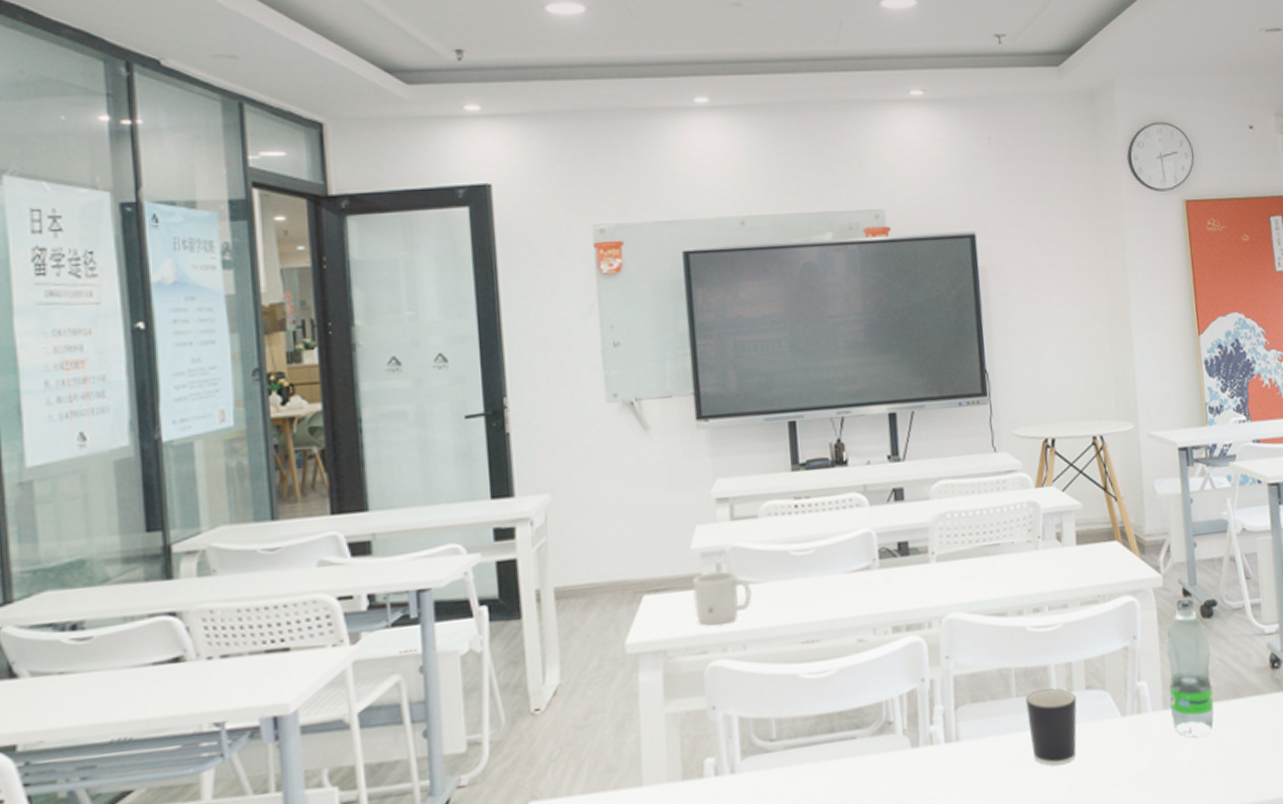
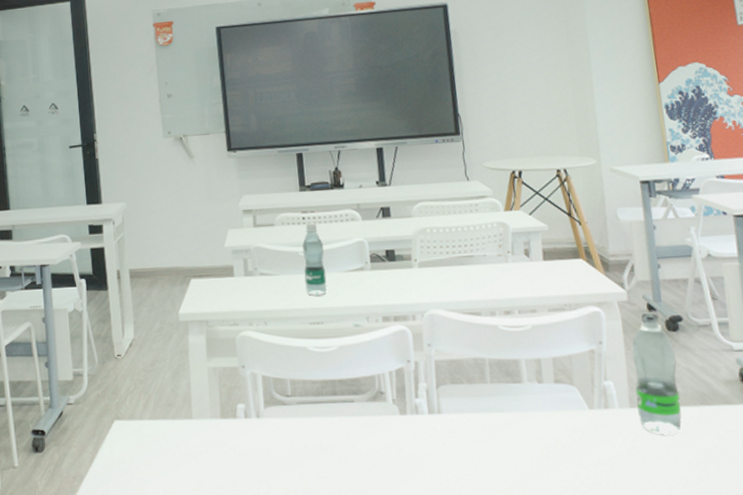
mug: present [691,570,752,626] -> none [225,264,271,305]
bottle: none [794,510,825,607] -> present [302,222,327,296]
mug: present [1025,688,1077,766] -> none [499,379,547,445]

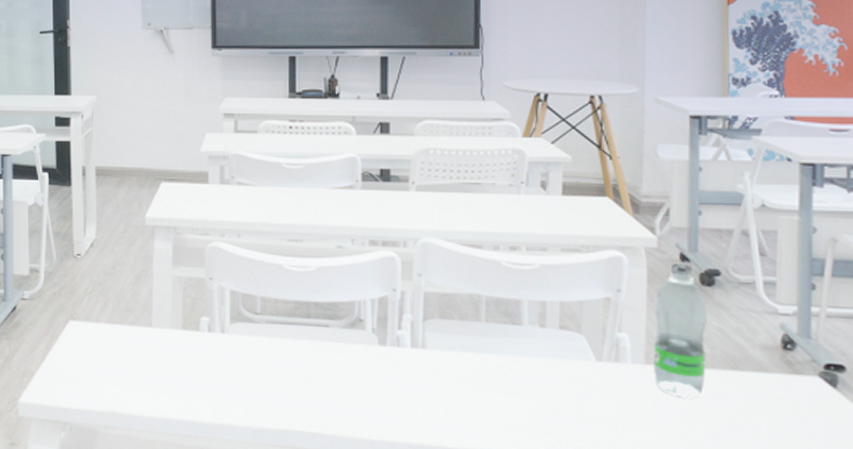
bottle: present [302,222,327,296] -> none [286,132,310,212]

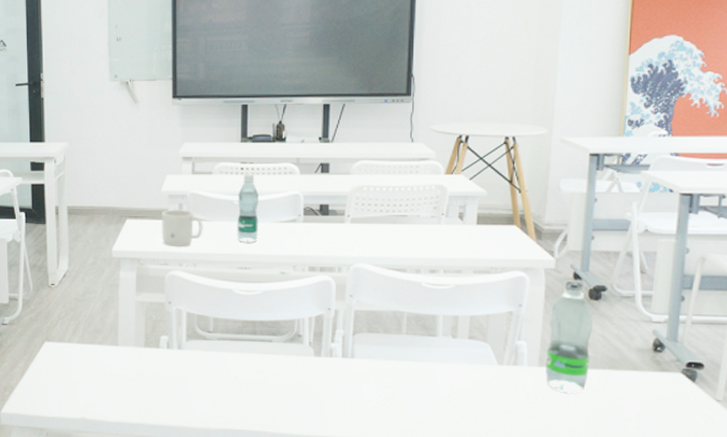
mug: none [199,171,248,214] -> present [160,208,203,246]
bottle: none [286,132,310,212] -> present [237,173,258,244]

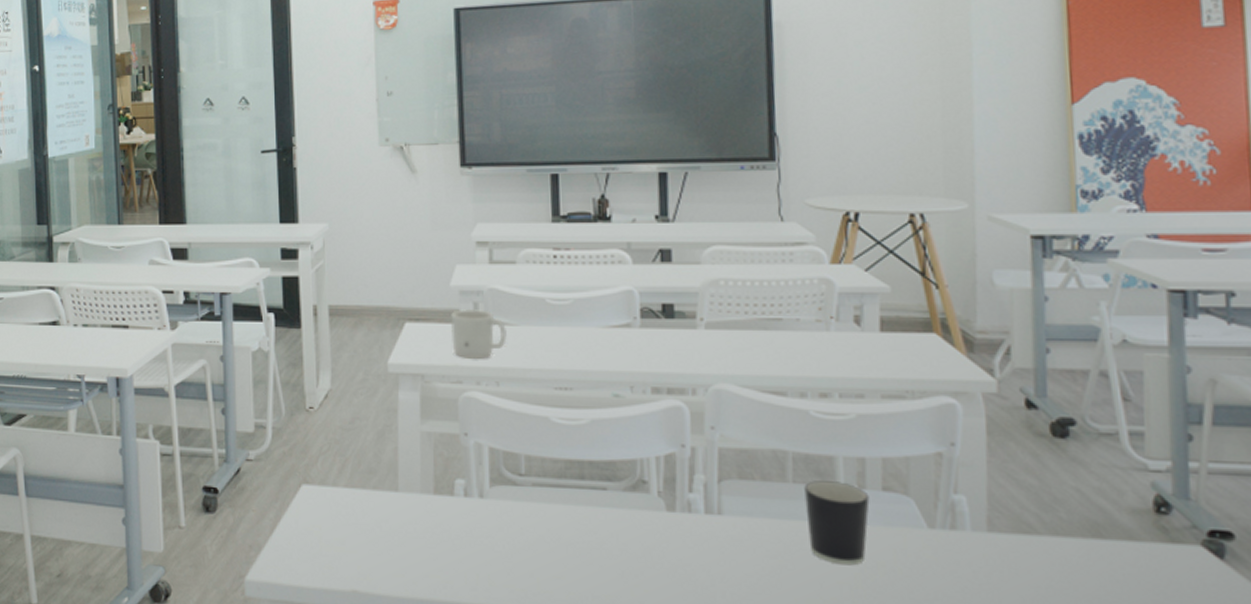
bottle: present [237,173,258,244] -> none [551,262,581,356]
mug: none [413,333,459,392] -> present [804,481,870,566]
bottle: present [546,282,593,394] -> none [997,412,1062,572]

